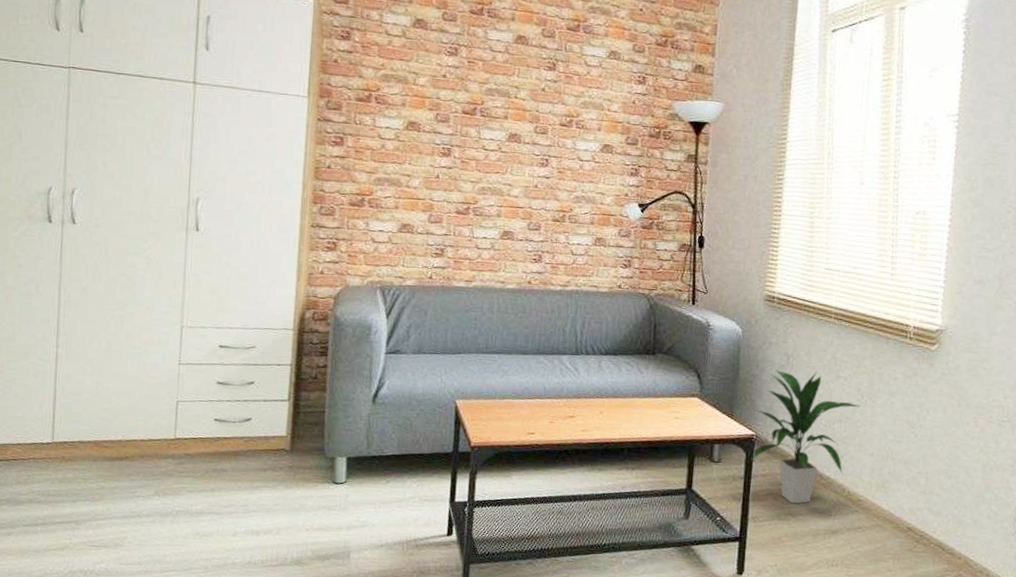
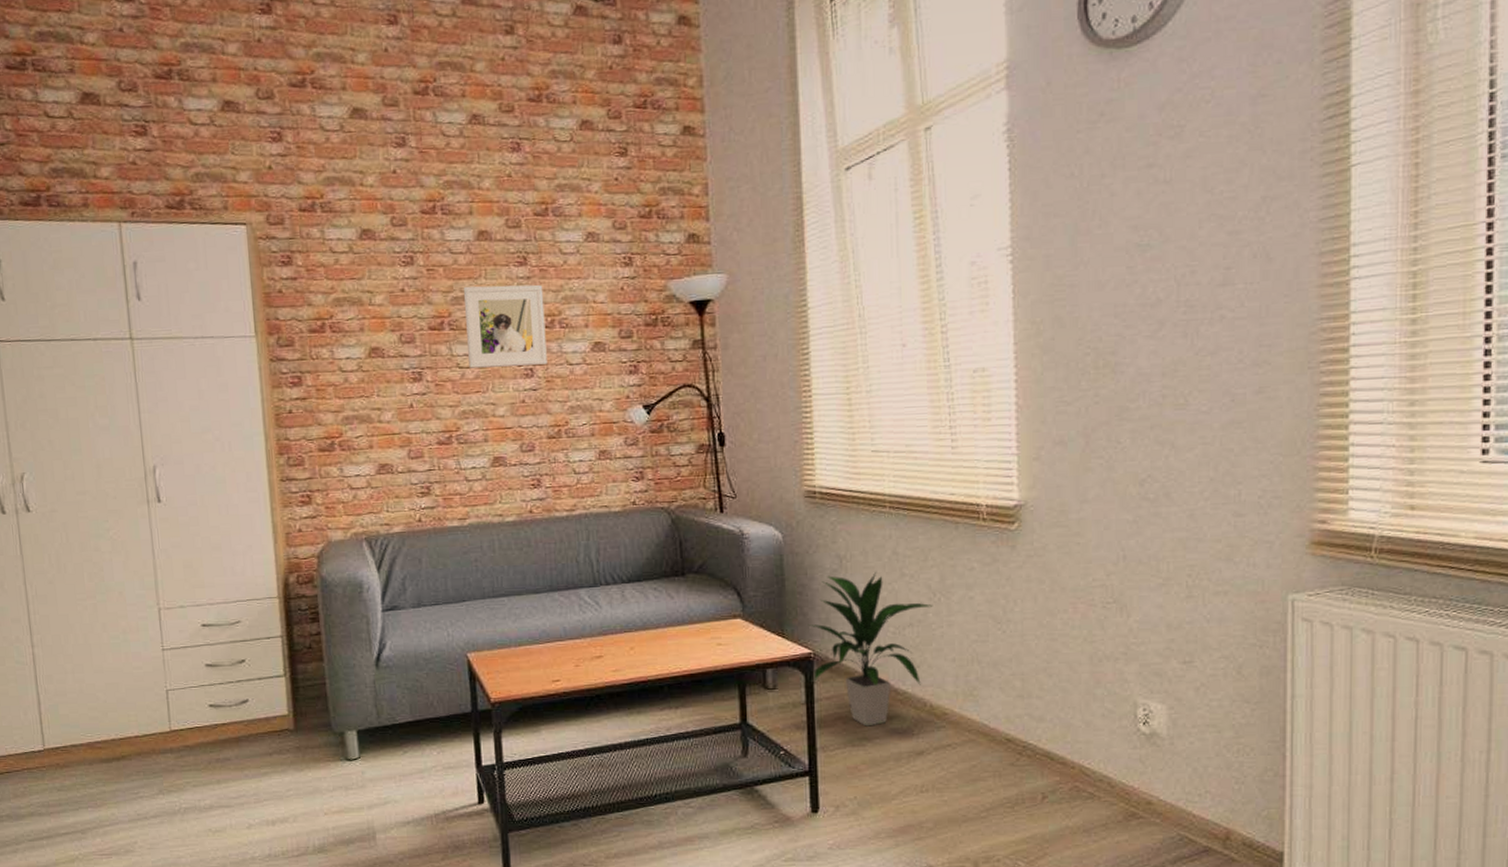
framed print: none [493,80,567,157] -> present [463,284,547,368]

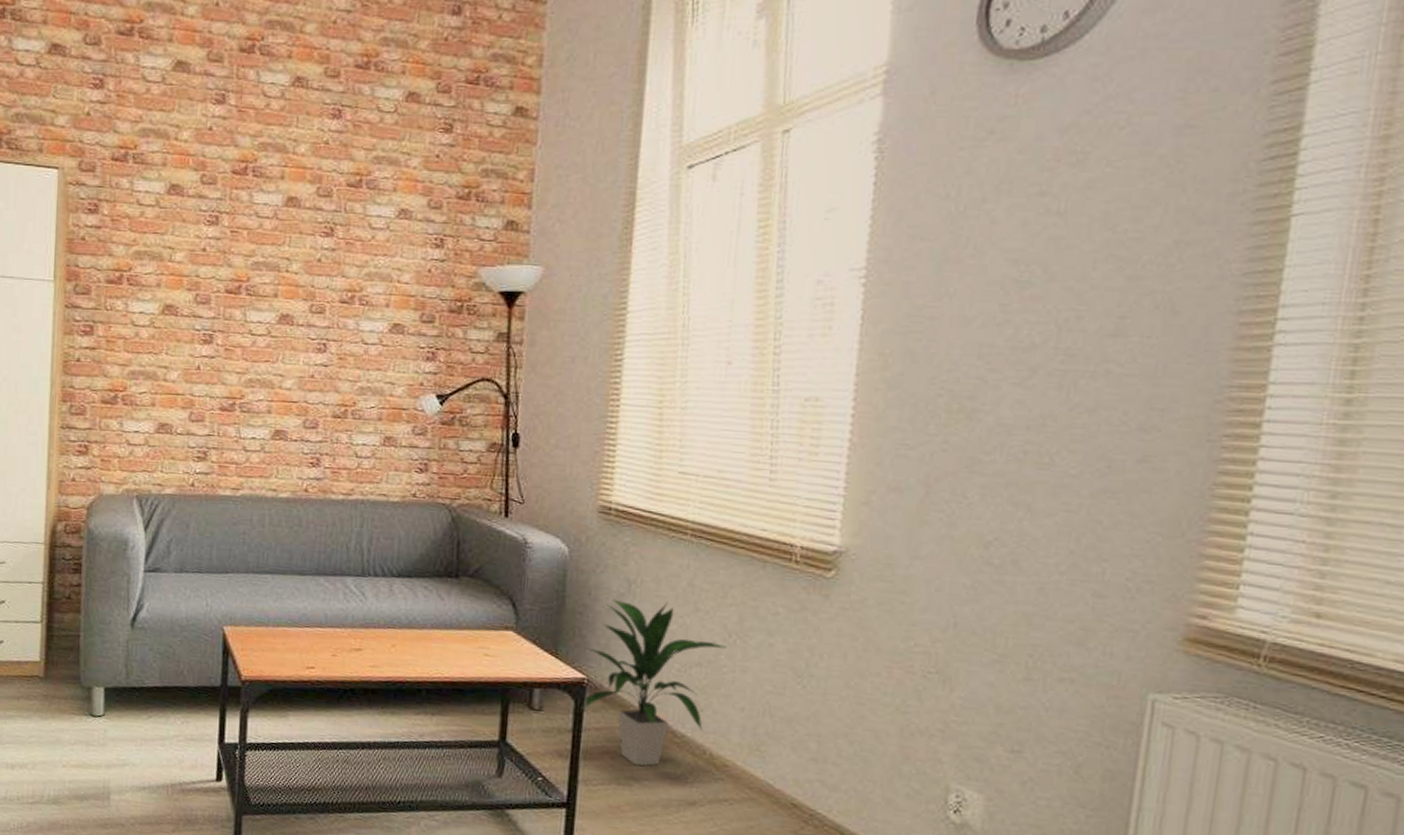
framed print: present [463,284,547,368] -> none [261,252,347,341]

